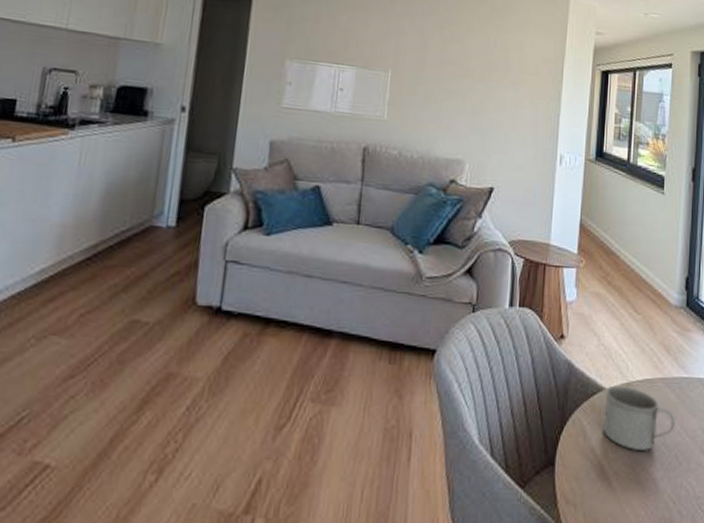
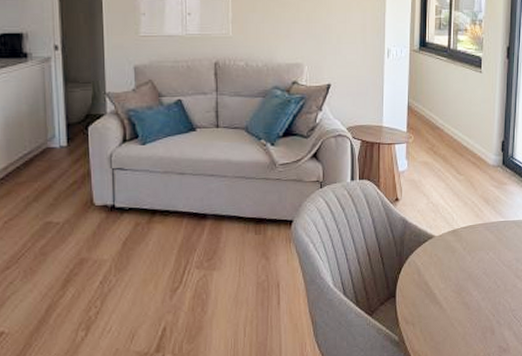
mug: present [602,385,675,452] -> none [433,232,494,281]

